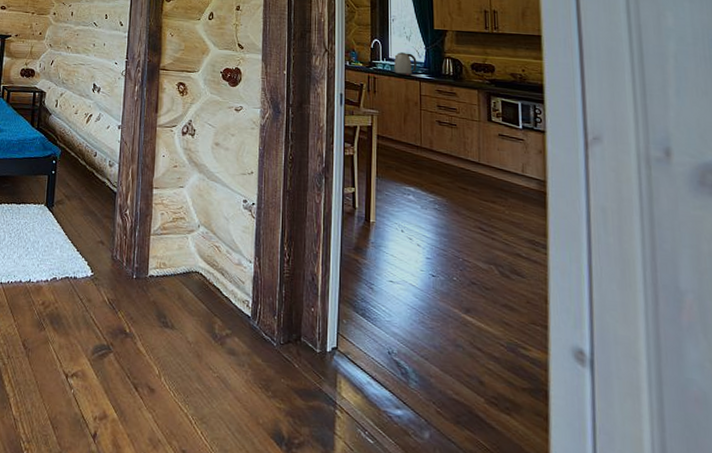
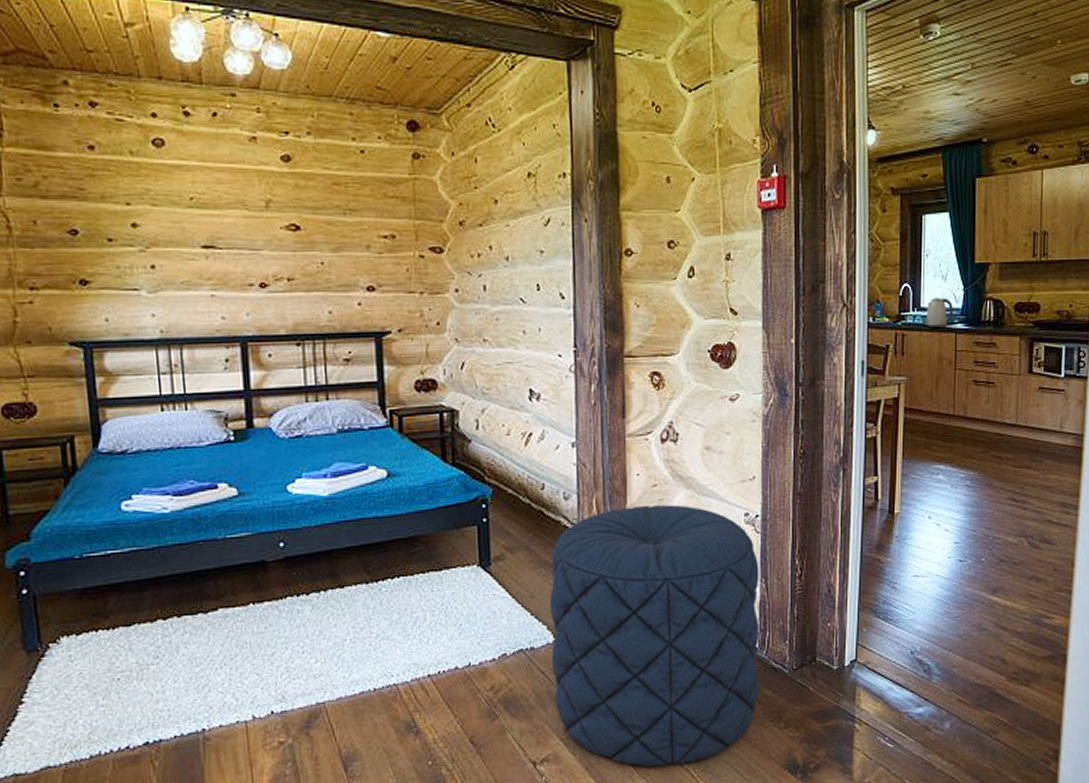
pouf: none [87,179,254,409] -> present [549,504,760,767]

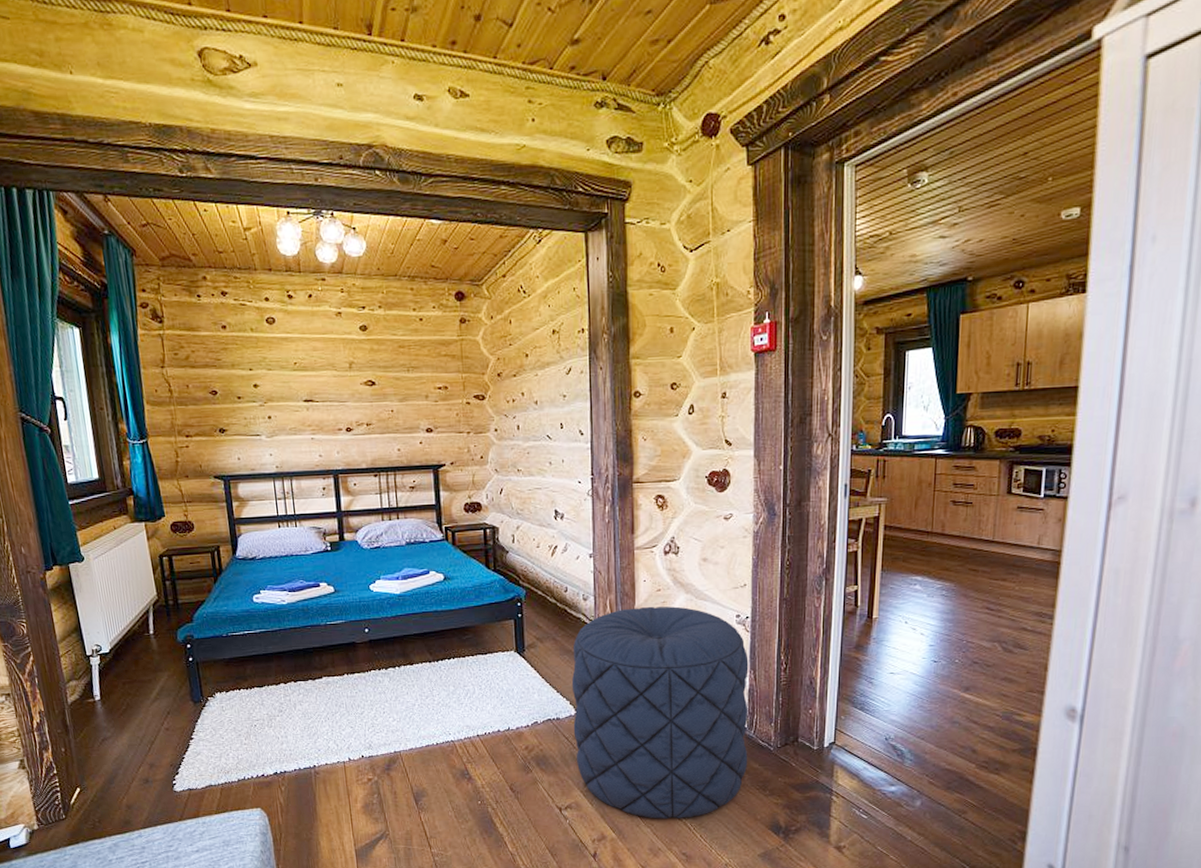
kettle: present [926,298,953,329] -> none [907,426,934,455]

